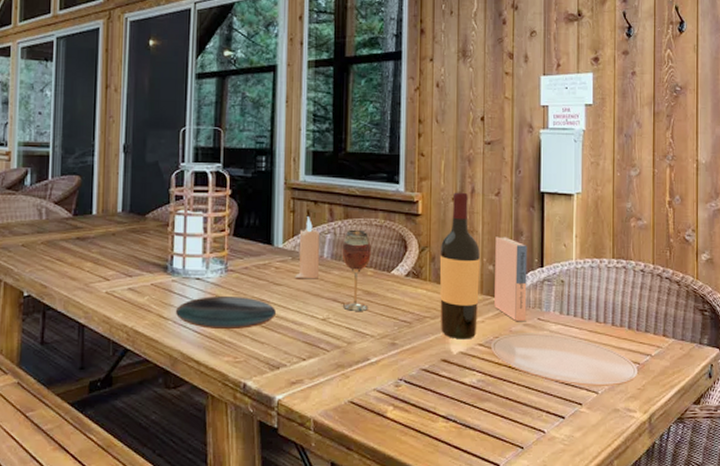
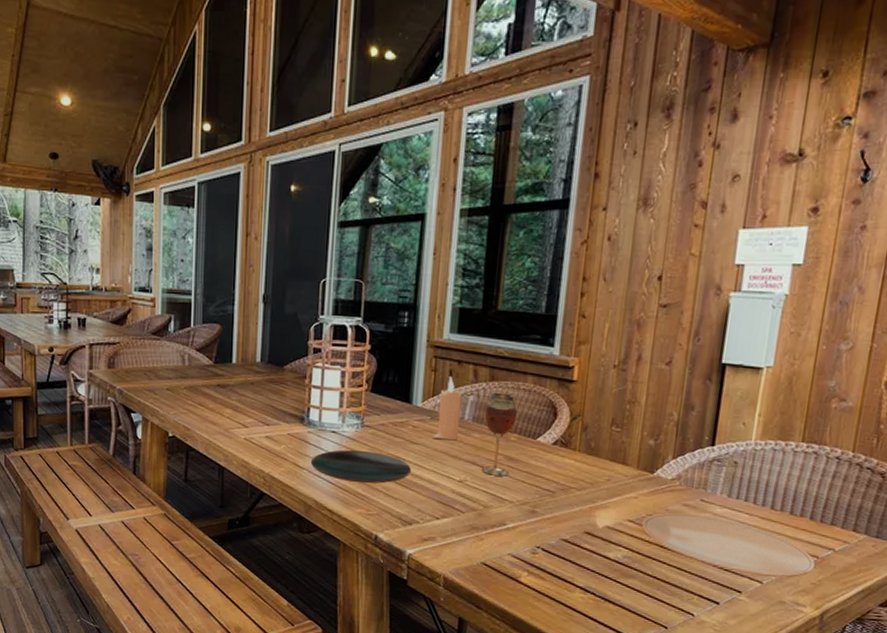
wine bottle: present [439,192,480,340] -> none [587,358,641,515]
book: present [494,236,527,322] -> none [651,409,698,502]

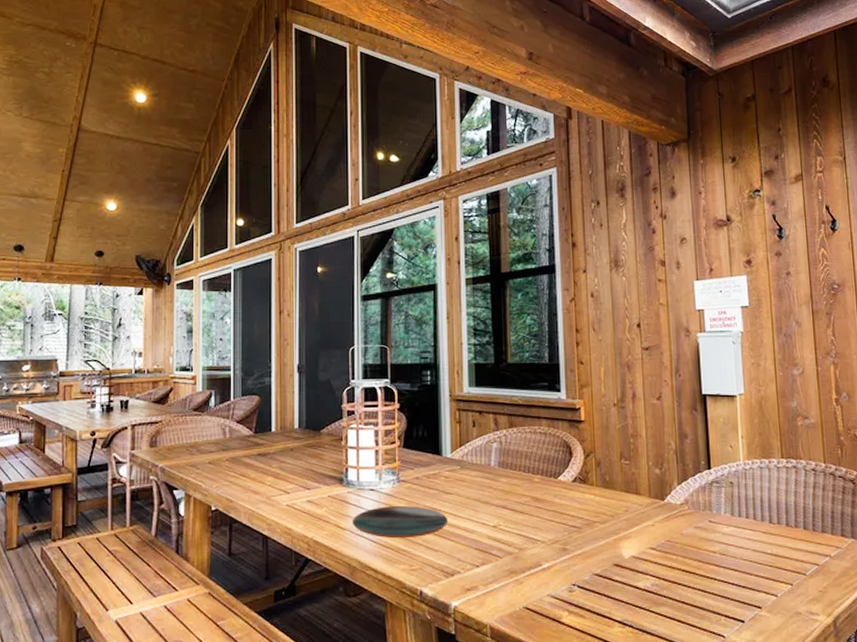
candle: present [432,376,461,441] -> none [463,427,488,488]
wineglass: present [482,392,517,476] -> none [508,437,537,517]
plate: present [642,512,816,578] -> none [663,535,819,589]

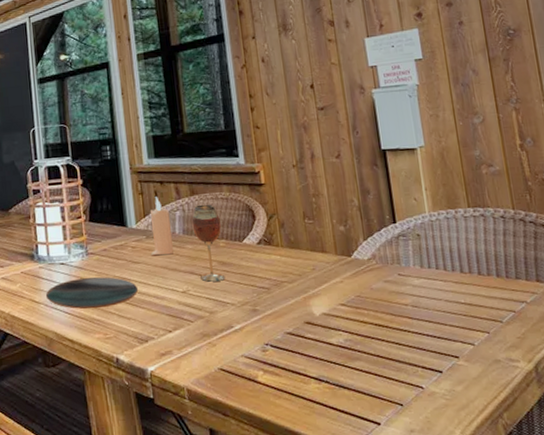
candle: none [463,427,488,488] -> present [150,197,174,256]
wineglass: none [508,437,537,517] -> present [191,204,224,282]

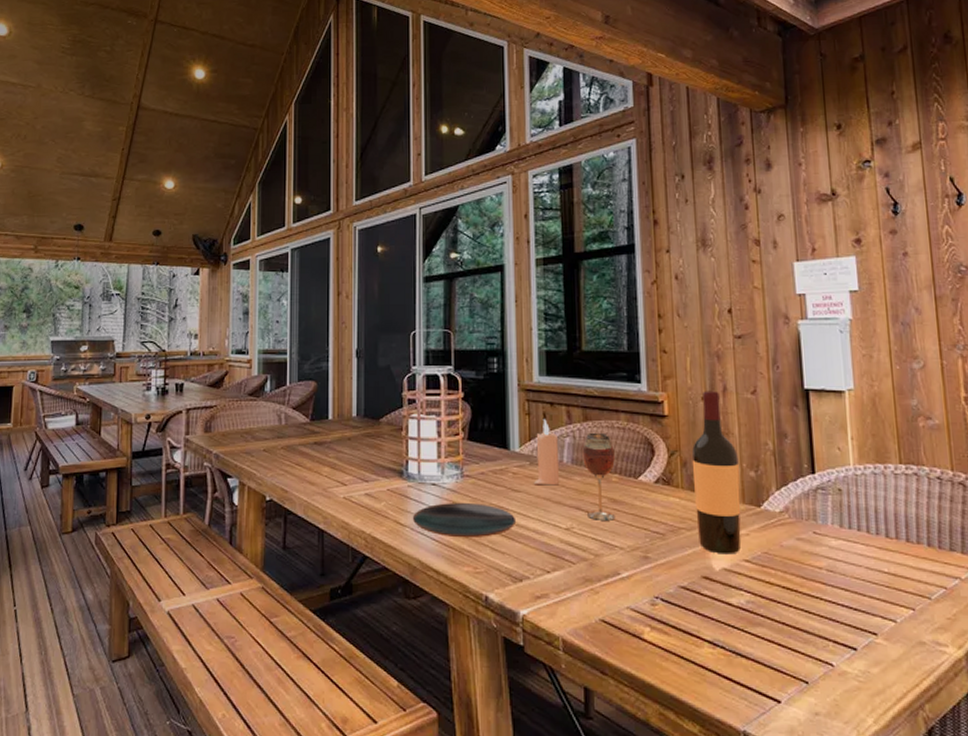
wine bottle: none [287,158,337,301] -> present [691,391,742,555]

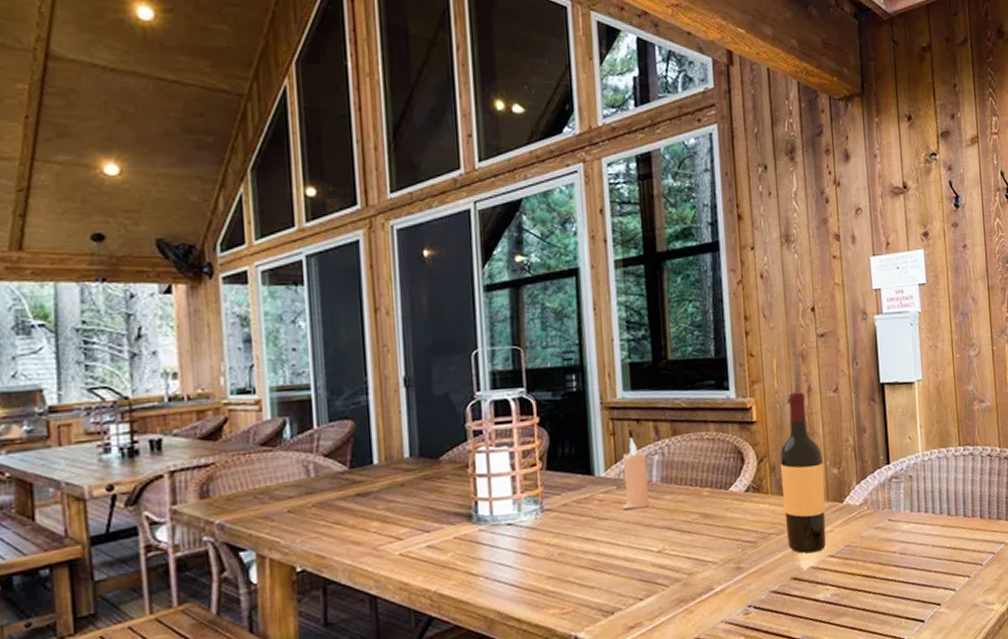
plate: present [412,502,517,538] -> none [486,538,605,580]
wineglass: present [582,432,615,520] -> none [672,446,706,538]

